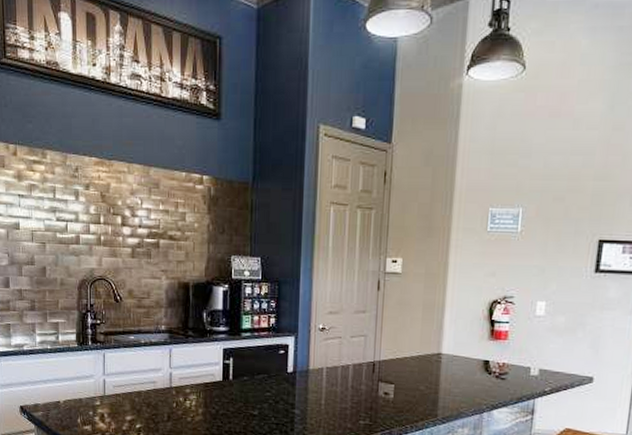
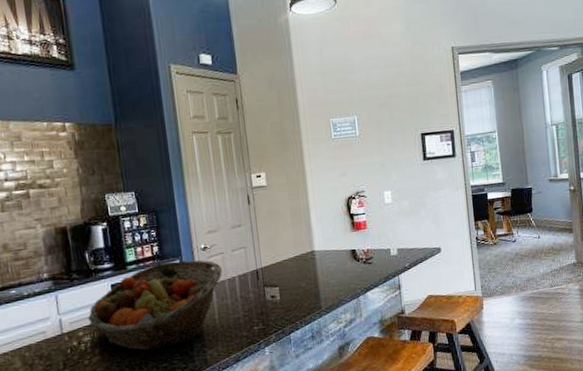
fruit basket: none [197,335,338,422] -> present [88,259,223,351]

